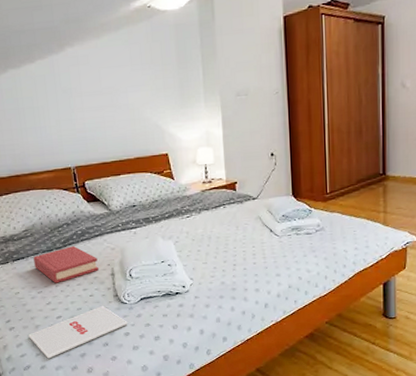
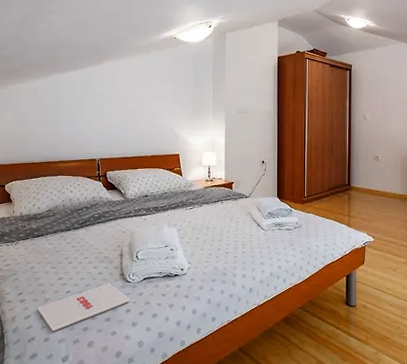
hardback book: present [33,246,99,283] -> none [52,228,109,260]

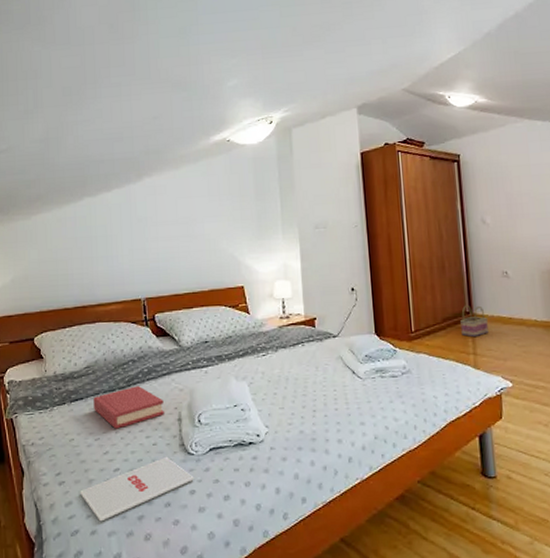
hardback book: none [52,228,109,260] -> present [93,386,164,429]
basket: none [341,179,360,204] -> present [460,304,489,338]

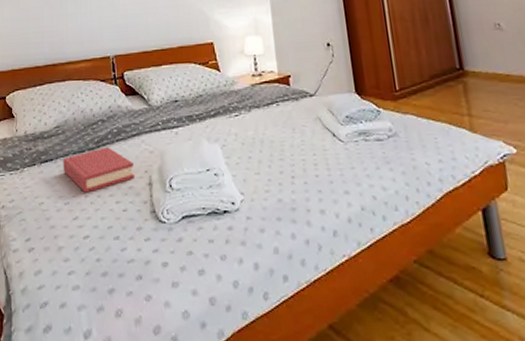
magazine: present [80,456,194,522] -> none [49,224,166,294]
basket: present [460,304,489,338] -> none [450,60,484,97]

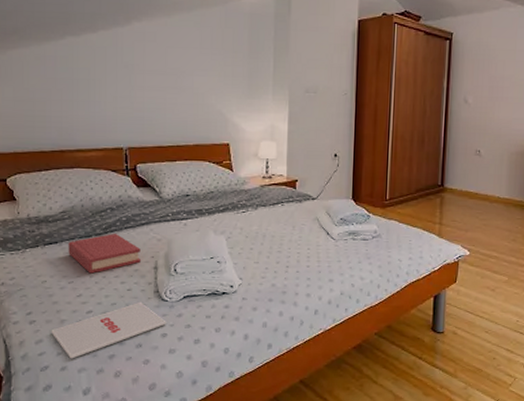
magazine: none [49,224,166,294] -> present [51,301,166,359]

